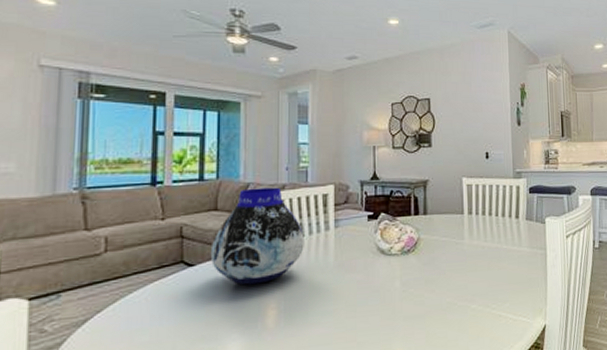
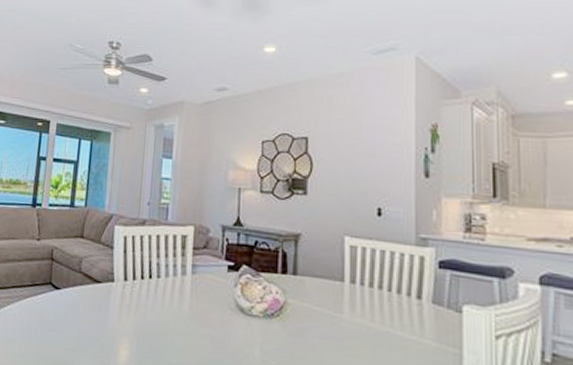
vase: present [210,187,304,285] -> none [74,220,161,320]

